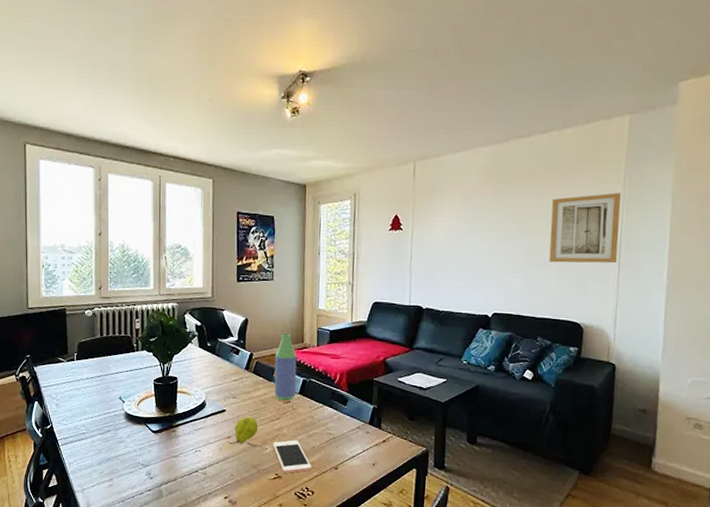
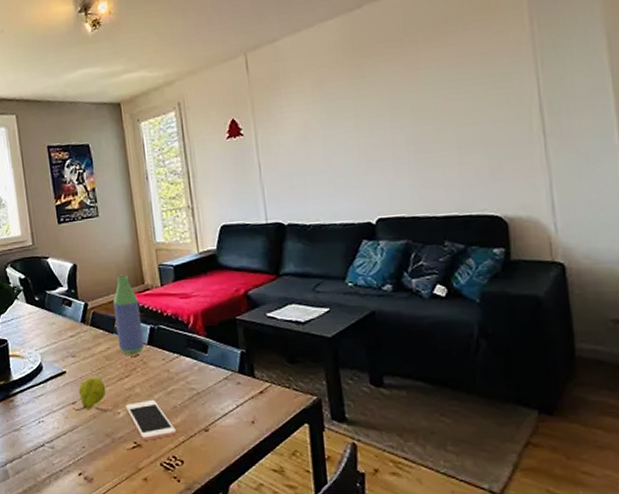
wall art: present [549,193,621,264] -> none [434,42,539,145]

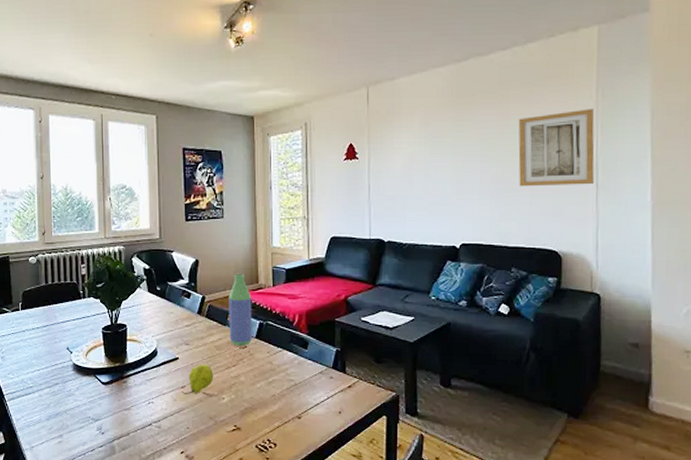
cell phone: present [125,399,176,441] -> none [229,388,272,424]
wall art: none [434,42,539,145] -> present [518,109,595,187]

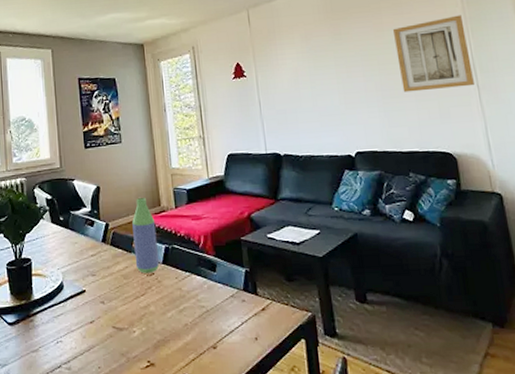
fruit: present [182,364,214,394] -> none [91,295,123,330]

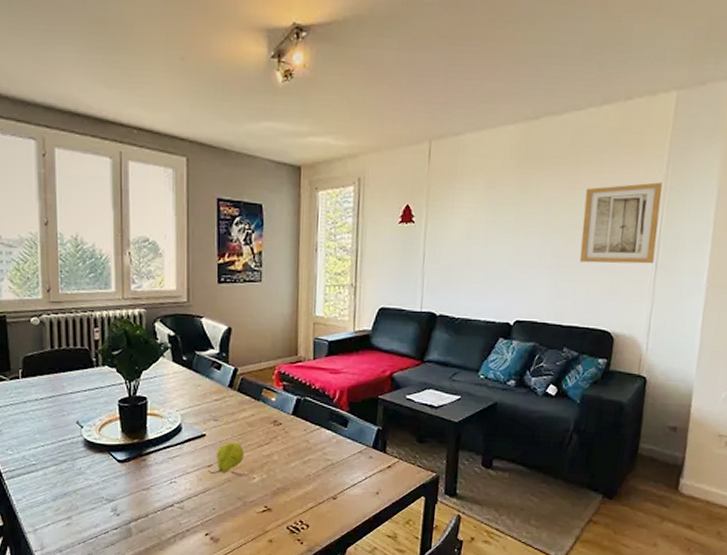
fruit: none [91,295,123,330] -> present [208,441,245,474]
bottle: present [132,198,159,274] -> none [263,345,290,423]

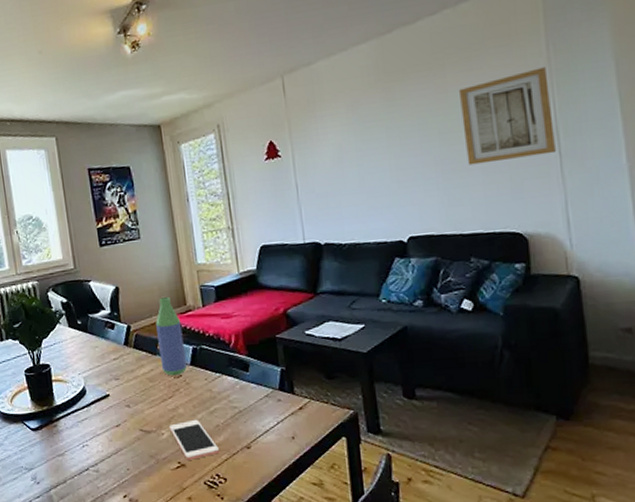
fruit: present [208,441,245,474] -> none [117,398,150,433]
cell phone: none [261,467,306,505] -> present [168,419,219,460]
bottle: none [263,345,290,423] -> present [156,297,187,376]

